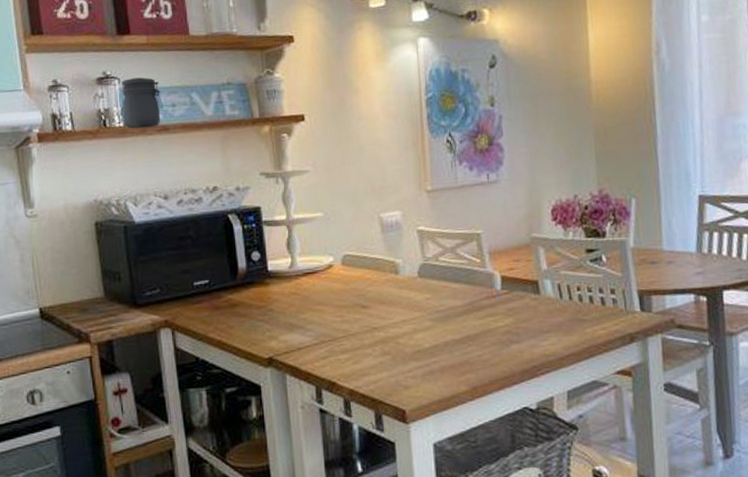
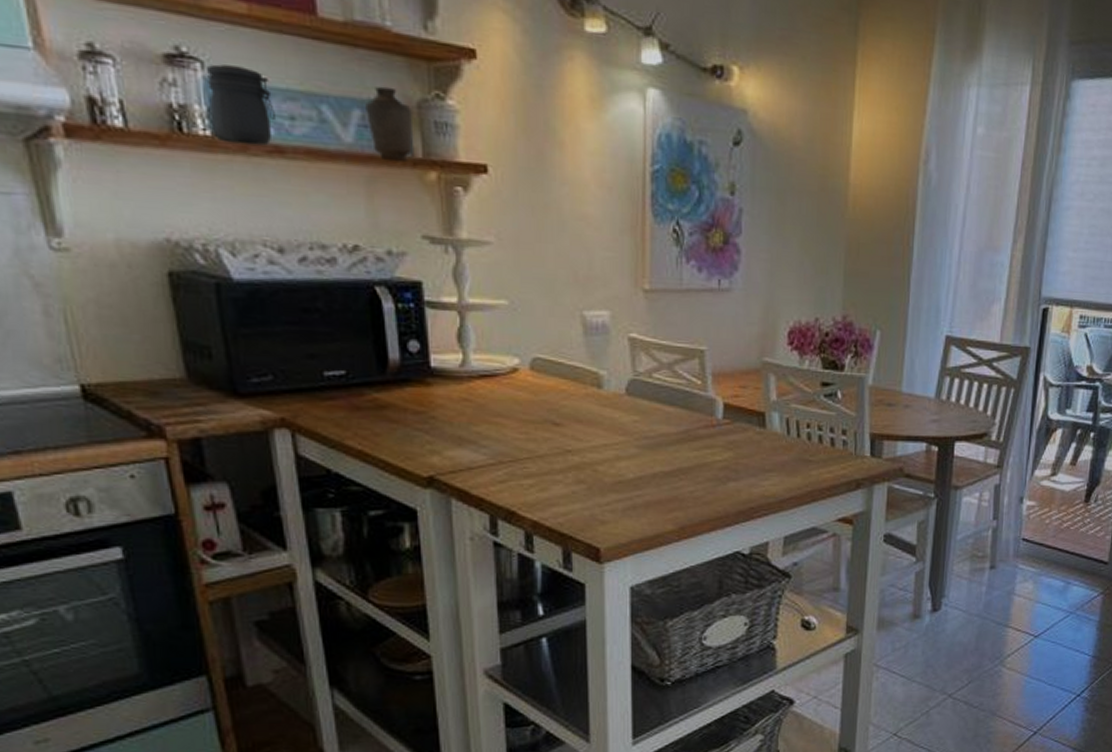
vase: none [220,72,253,124] -> present [365,86,414,163]

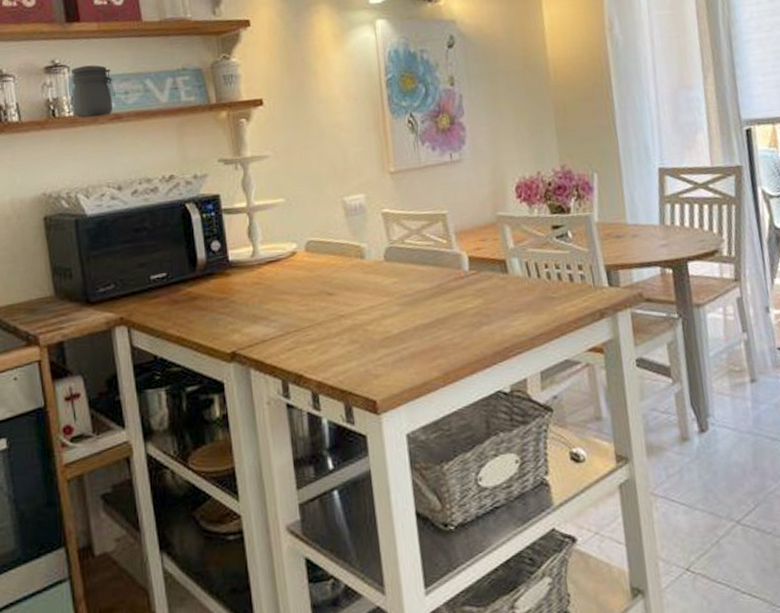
vase: present [365,86,414,163] -> none [175,58,209,110]

